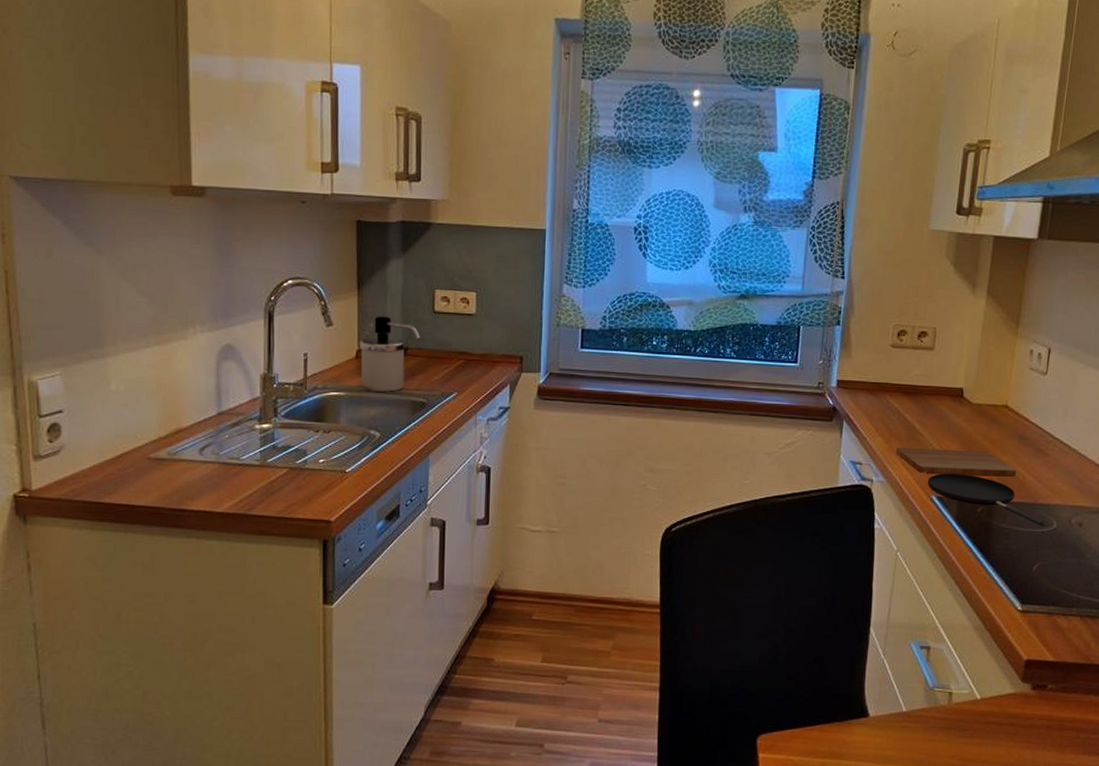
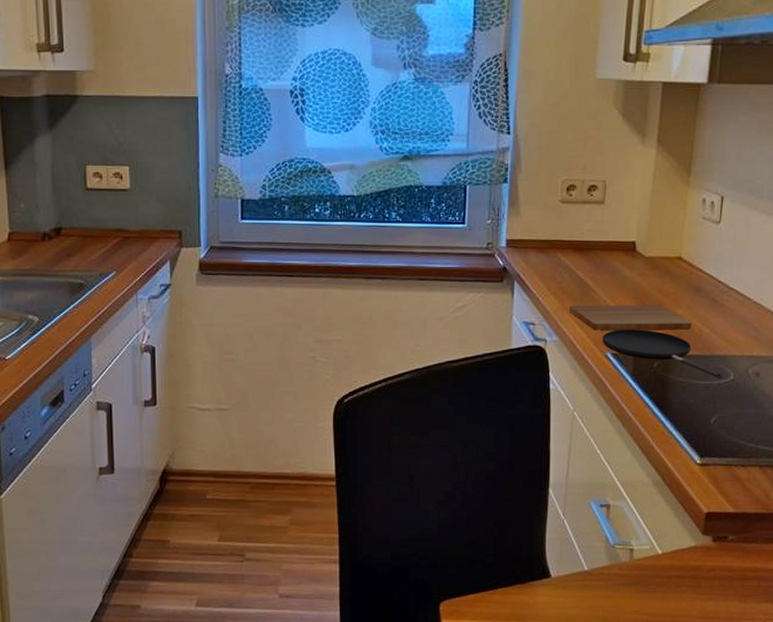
soap dispenser: present [360,316,420,392] -> none [11,196,74,275]

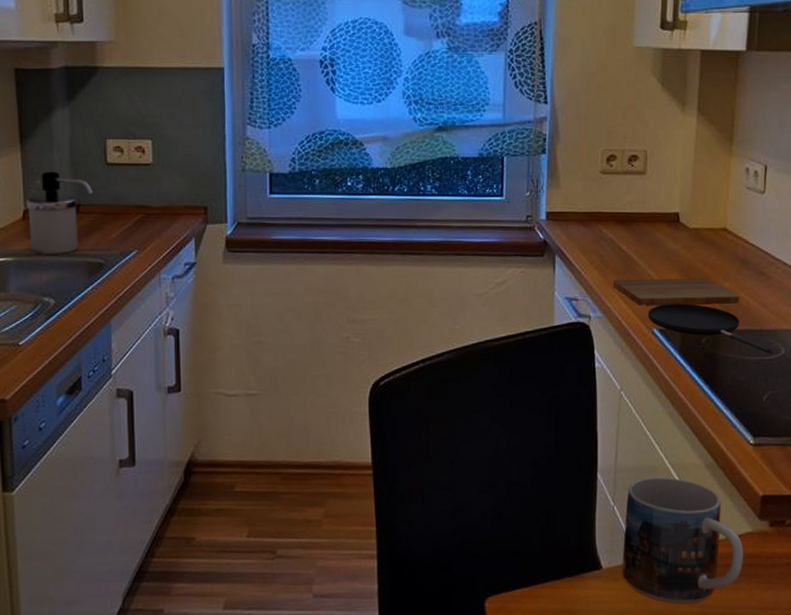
soap dispenser: none [11,196,74,275] -> present [26,171,93,255]
mug: none [570,493,687,612] -> present [622,477,744,605]

